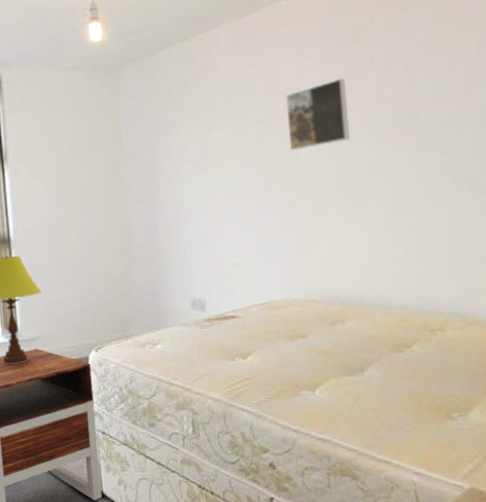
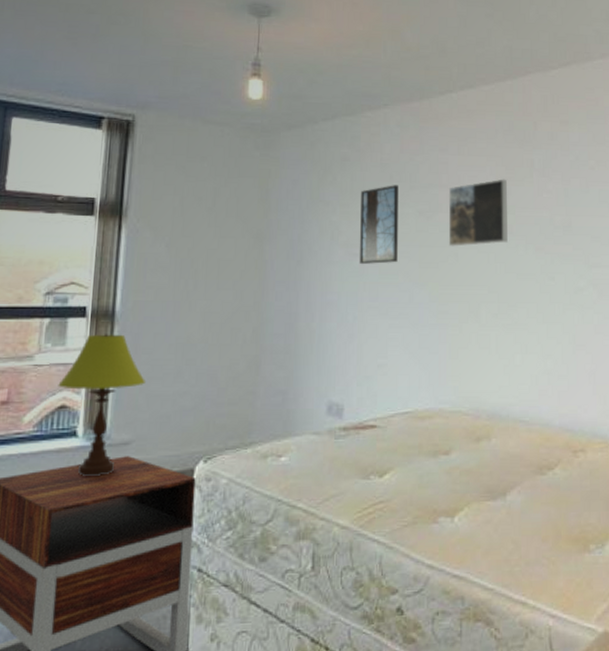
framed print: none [201,100,242,177] -> present [360,185,398,264]

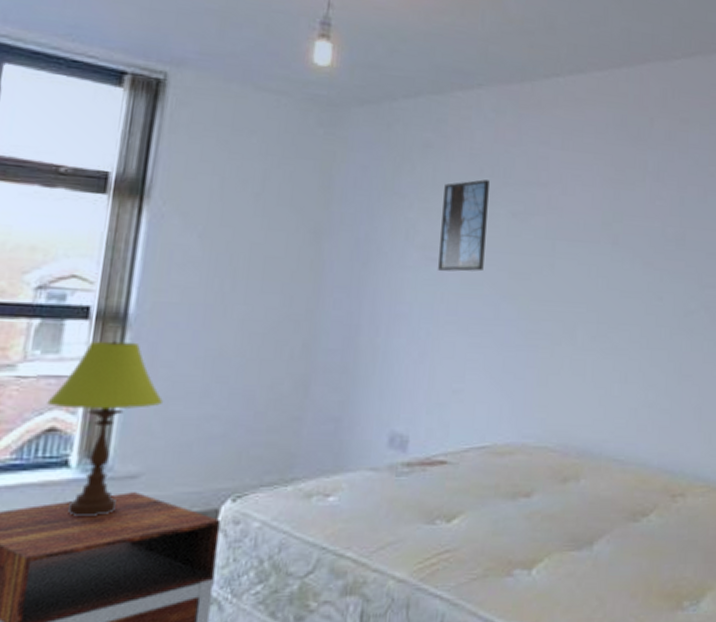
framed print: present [448,179,508,247] -> none [544,180,615,256]

